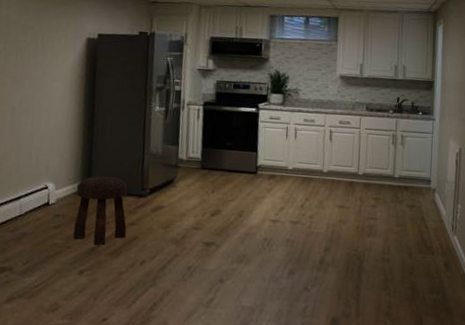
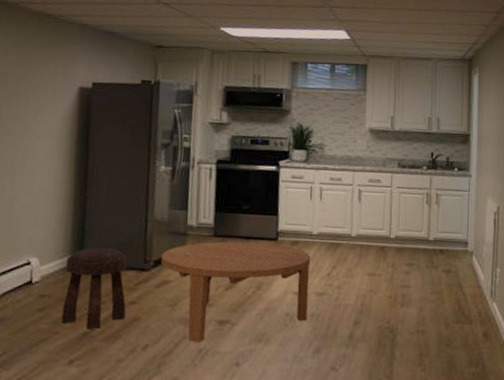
coffee table: none [155,173,287,261] -> present [160,241,311,343]

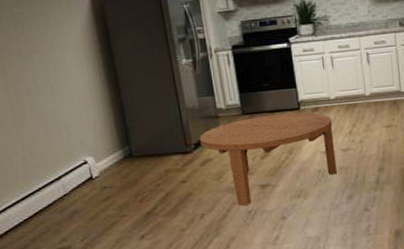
stool: present [61,248,127,329] -> none [118,139,180,208]

